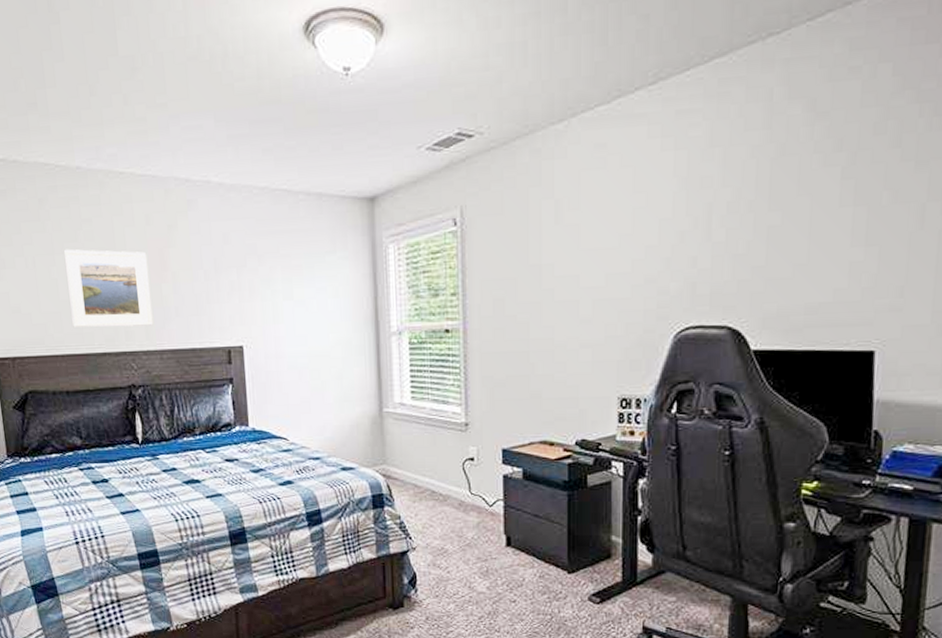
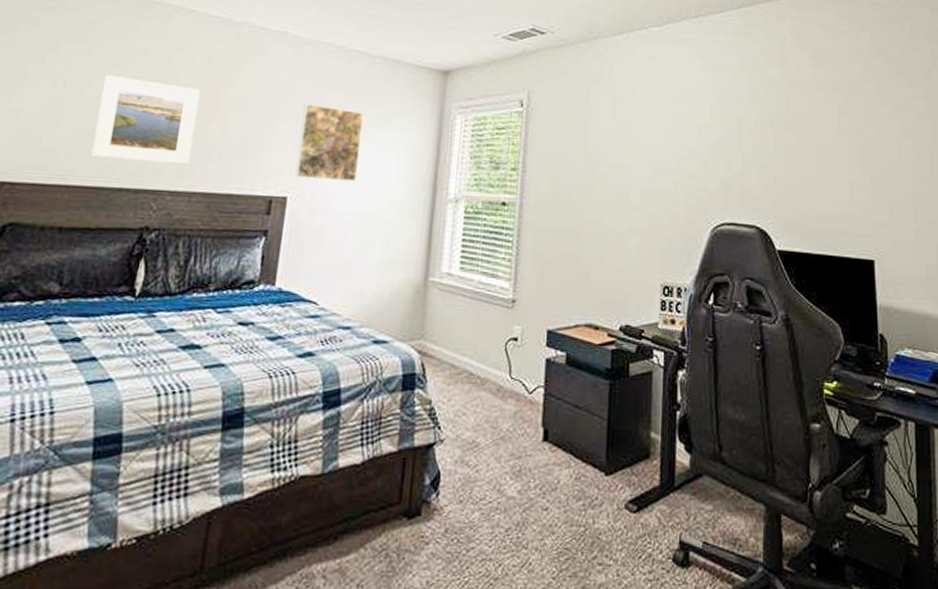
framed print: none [240,252,302,327] -> present [295,104,364,182]

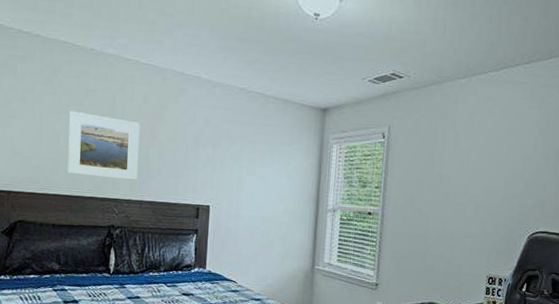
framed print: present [295,104,364,182] -> none [214,134,263,195]

